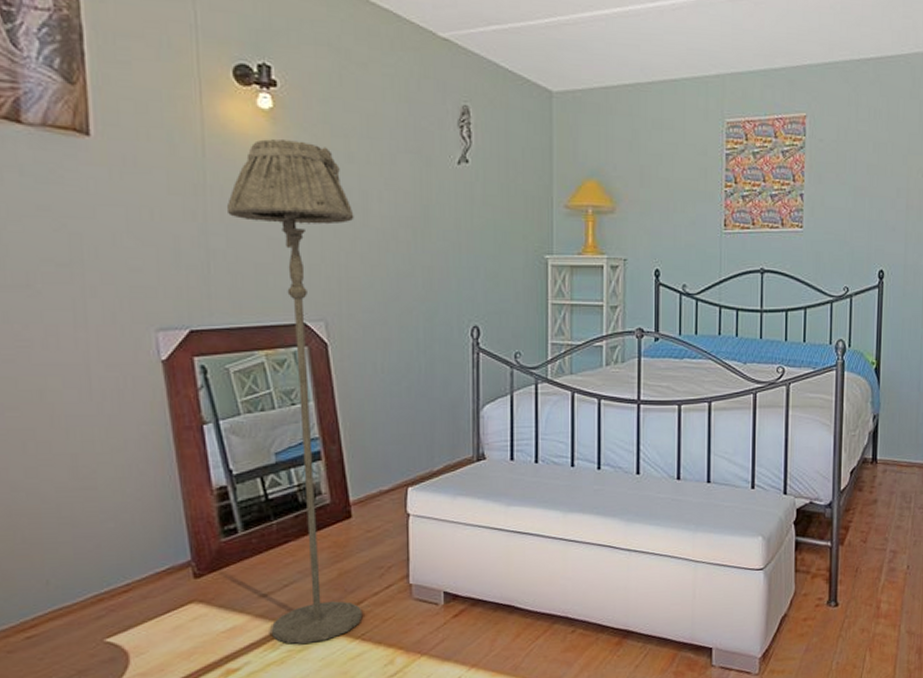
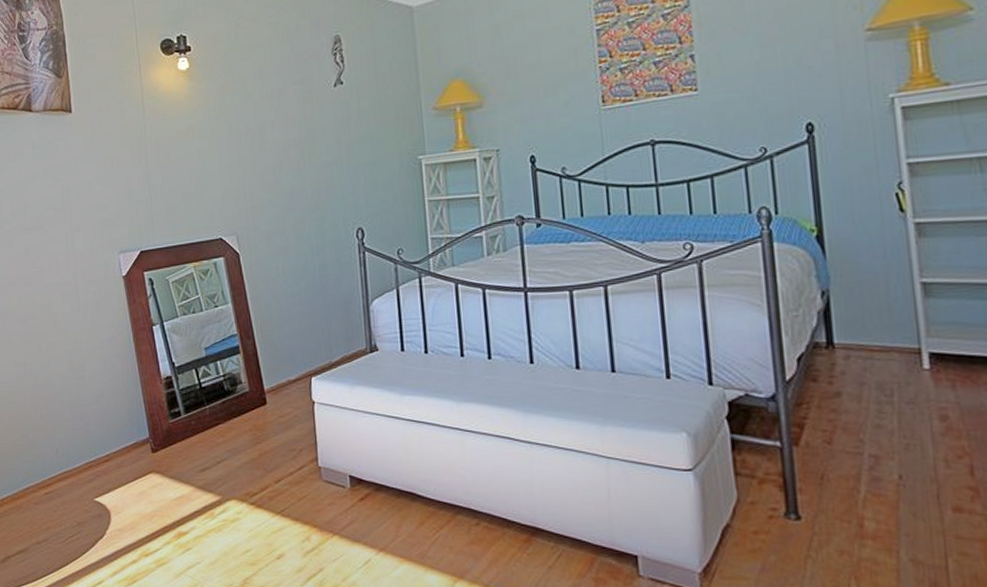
floor lamp: present [227,138,363,644] -> none [161,90,281,515]

